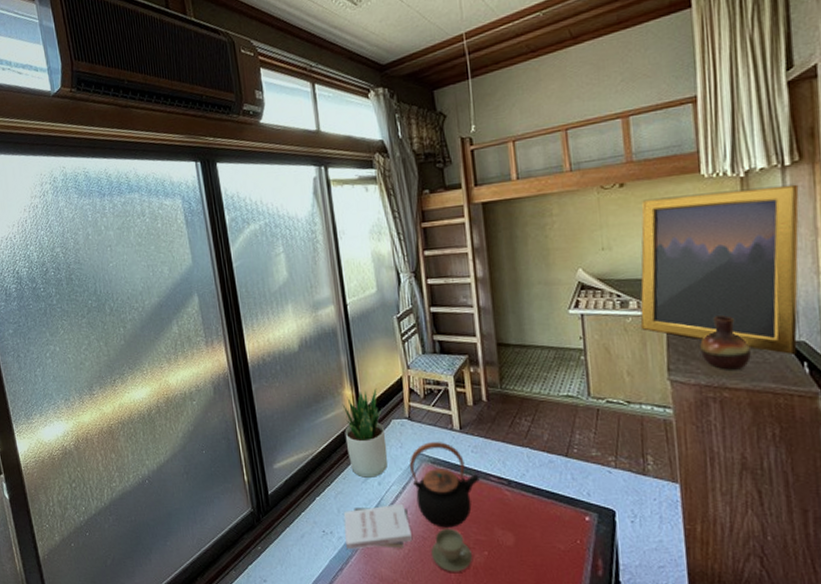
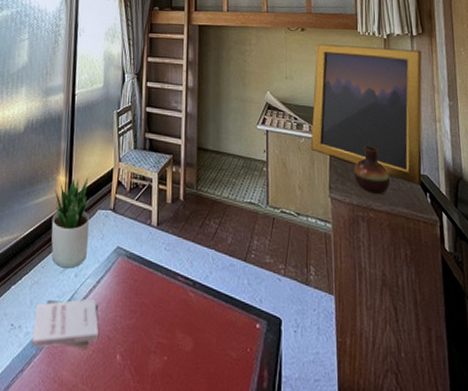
teapot: present [409,442,481,528] -> none [106,236,170,328]
teacup: present [431,529,472,572] -> none [114,329,152,379]

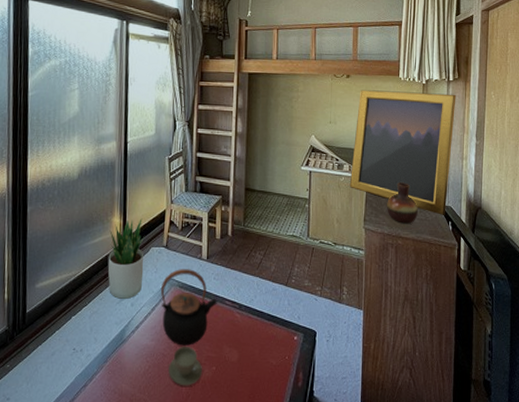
books: present [31,298,99,349] -> none [92,323,154,367]
teapot: none [106,236,170,328] -> present [160,269,218,346]
teacup: none [114,329,152,379] -> present [168,347,202,386]

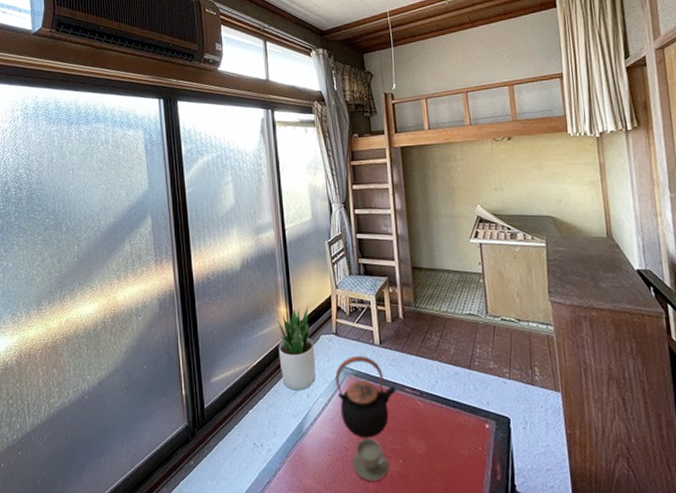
picture frame: present [349,89,456,215] -> none [524,144,645,281]
vase: present [387,182,418,224] -> none [572,247,611,293]

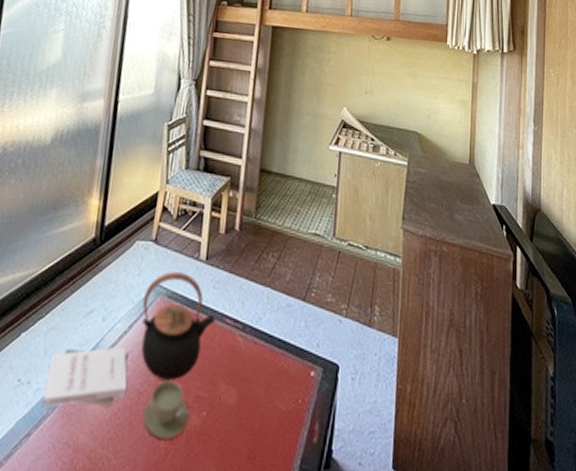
books: none [273,414,337,462] -> present [41,346,129,407]
planter: present [277,306,316,390] -> none [75,201,128,311]

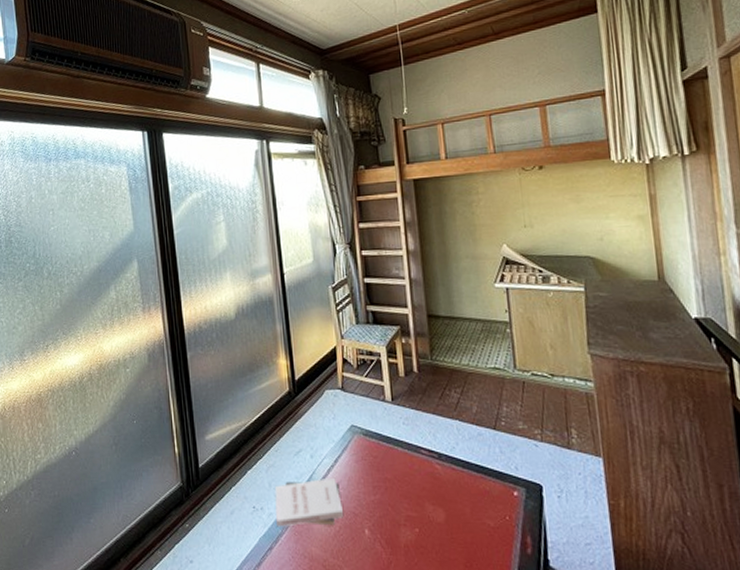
teapot: present [141,272,217,380] -> none [341,413,412,503]
teacup: present [143,382,189,439] -> none [362,505,403,551]

